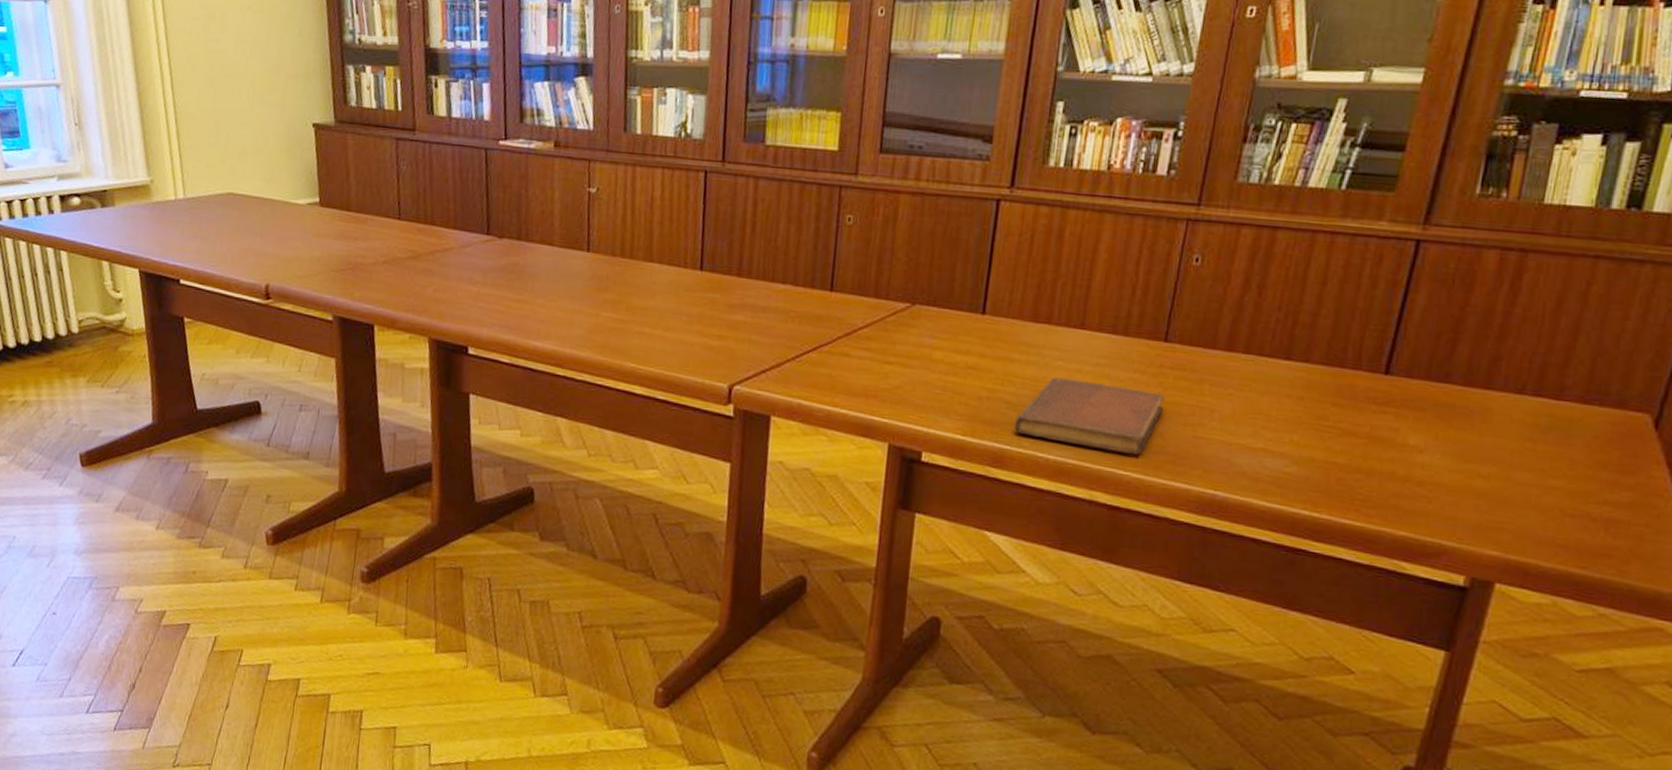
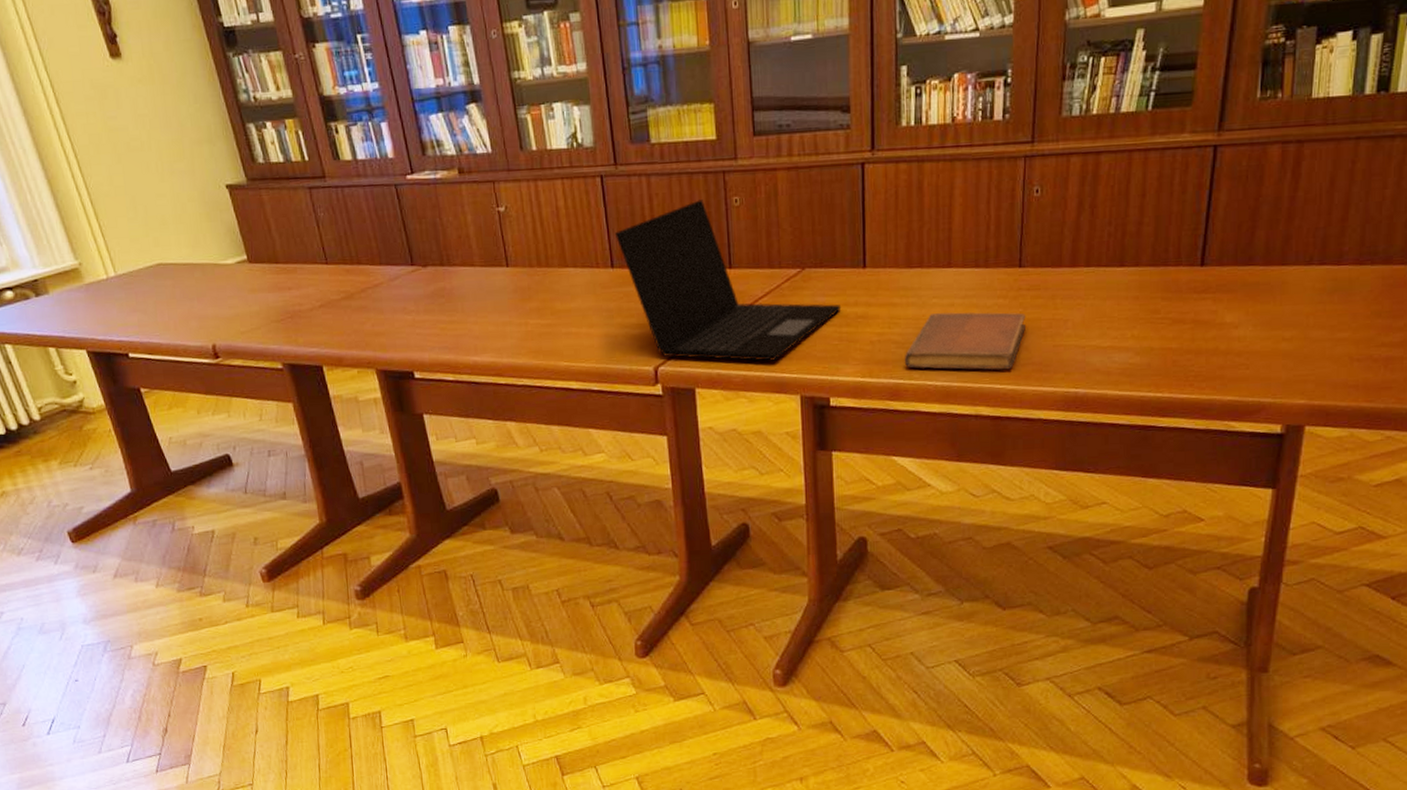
laptop: none [709,212,951,400] -> present [614,199,842,361]

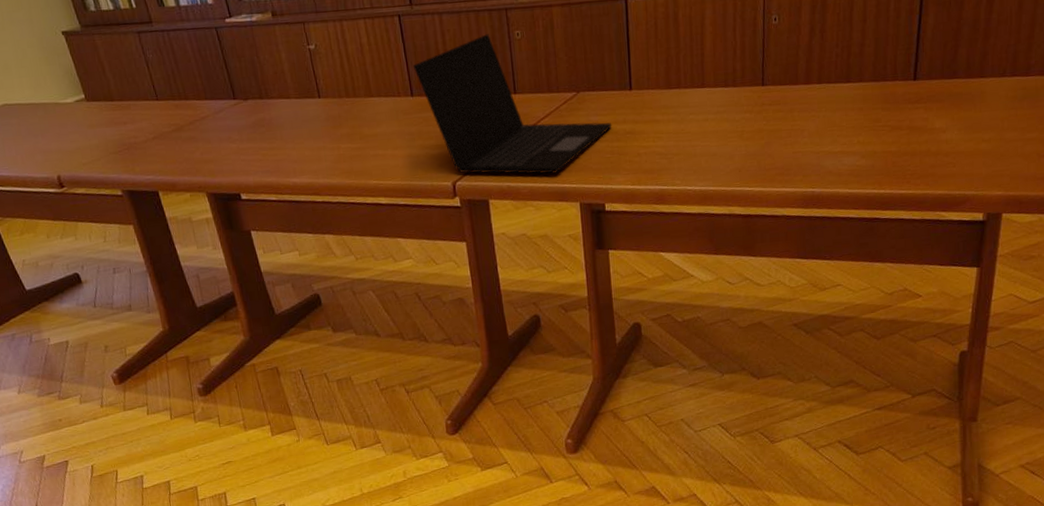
notebook: present [904,312,1026,370] -> none [667,125,769,176]

